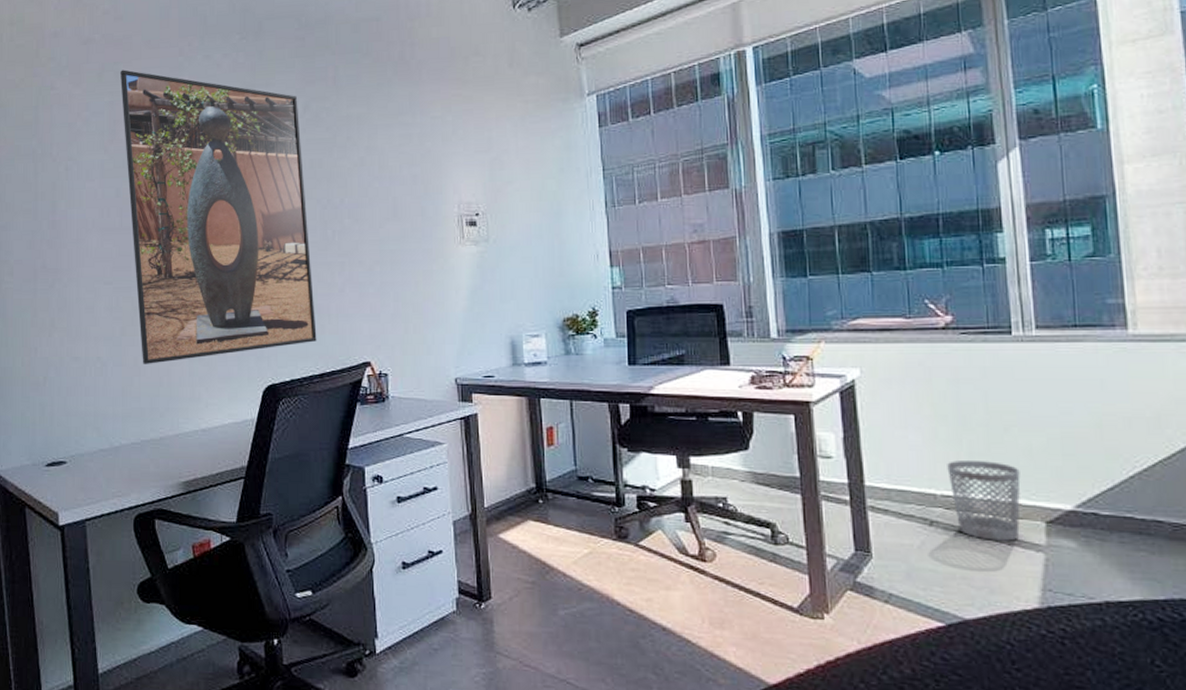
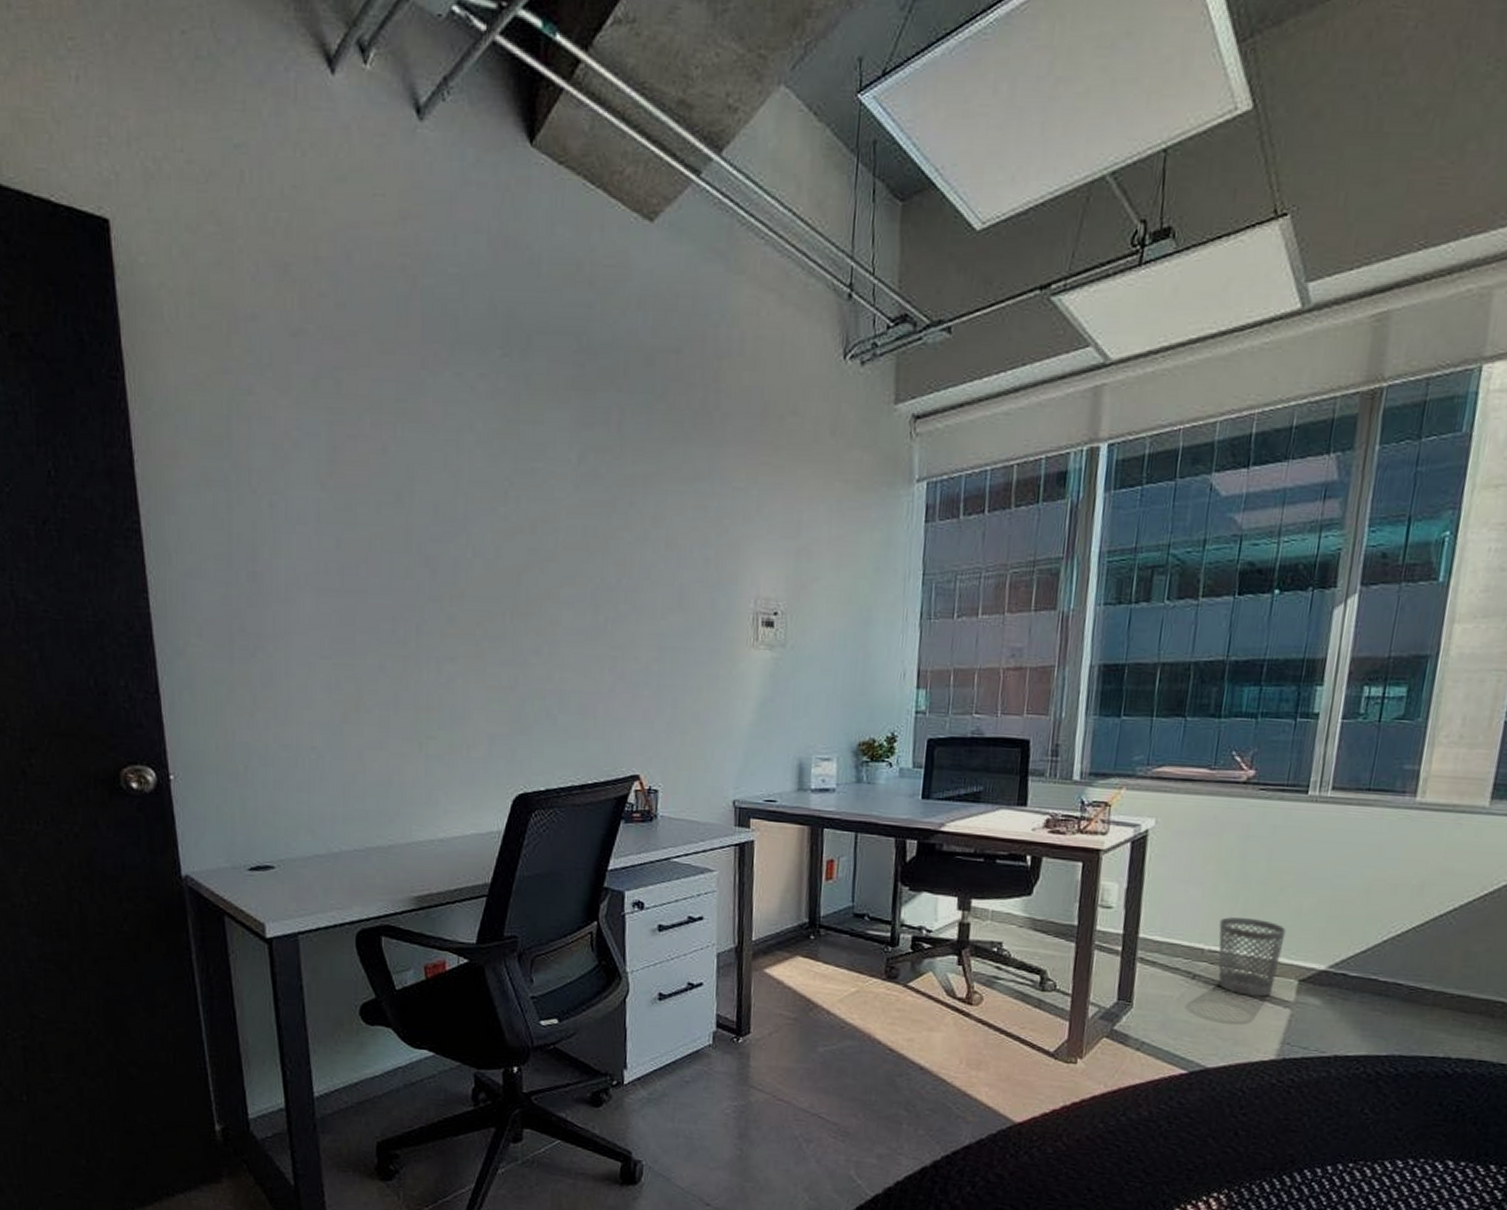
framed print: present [119,69,317,364] -> none [341,379,579,760]

